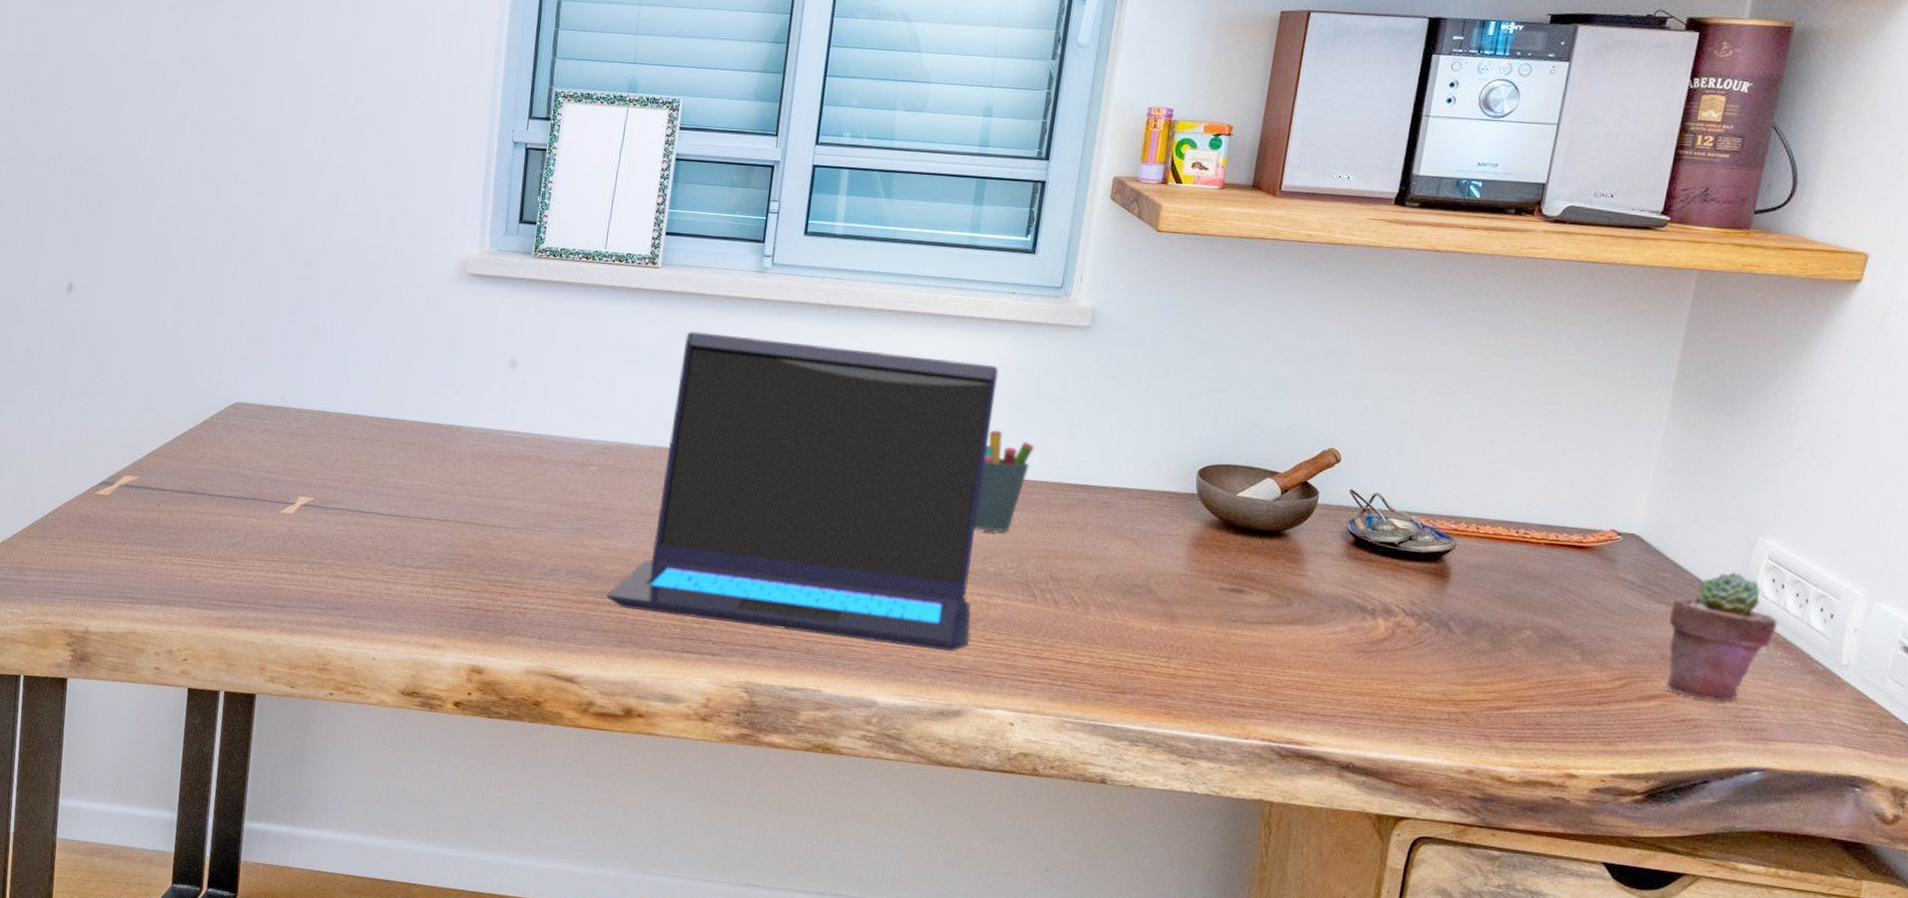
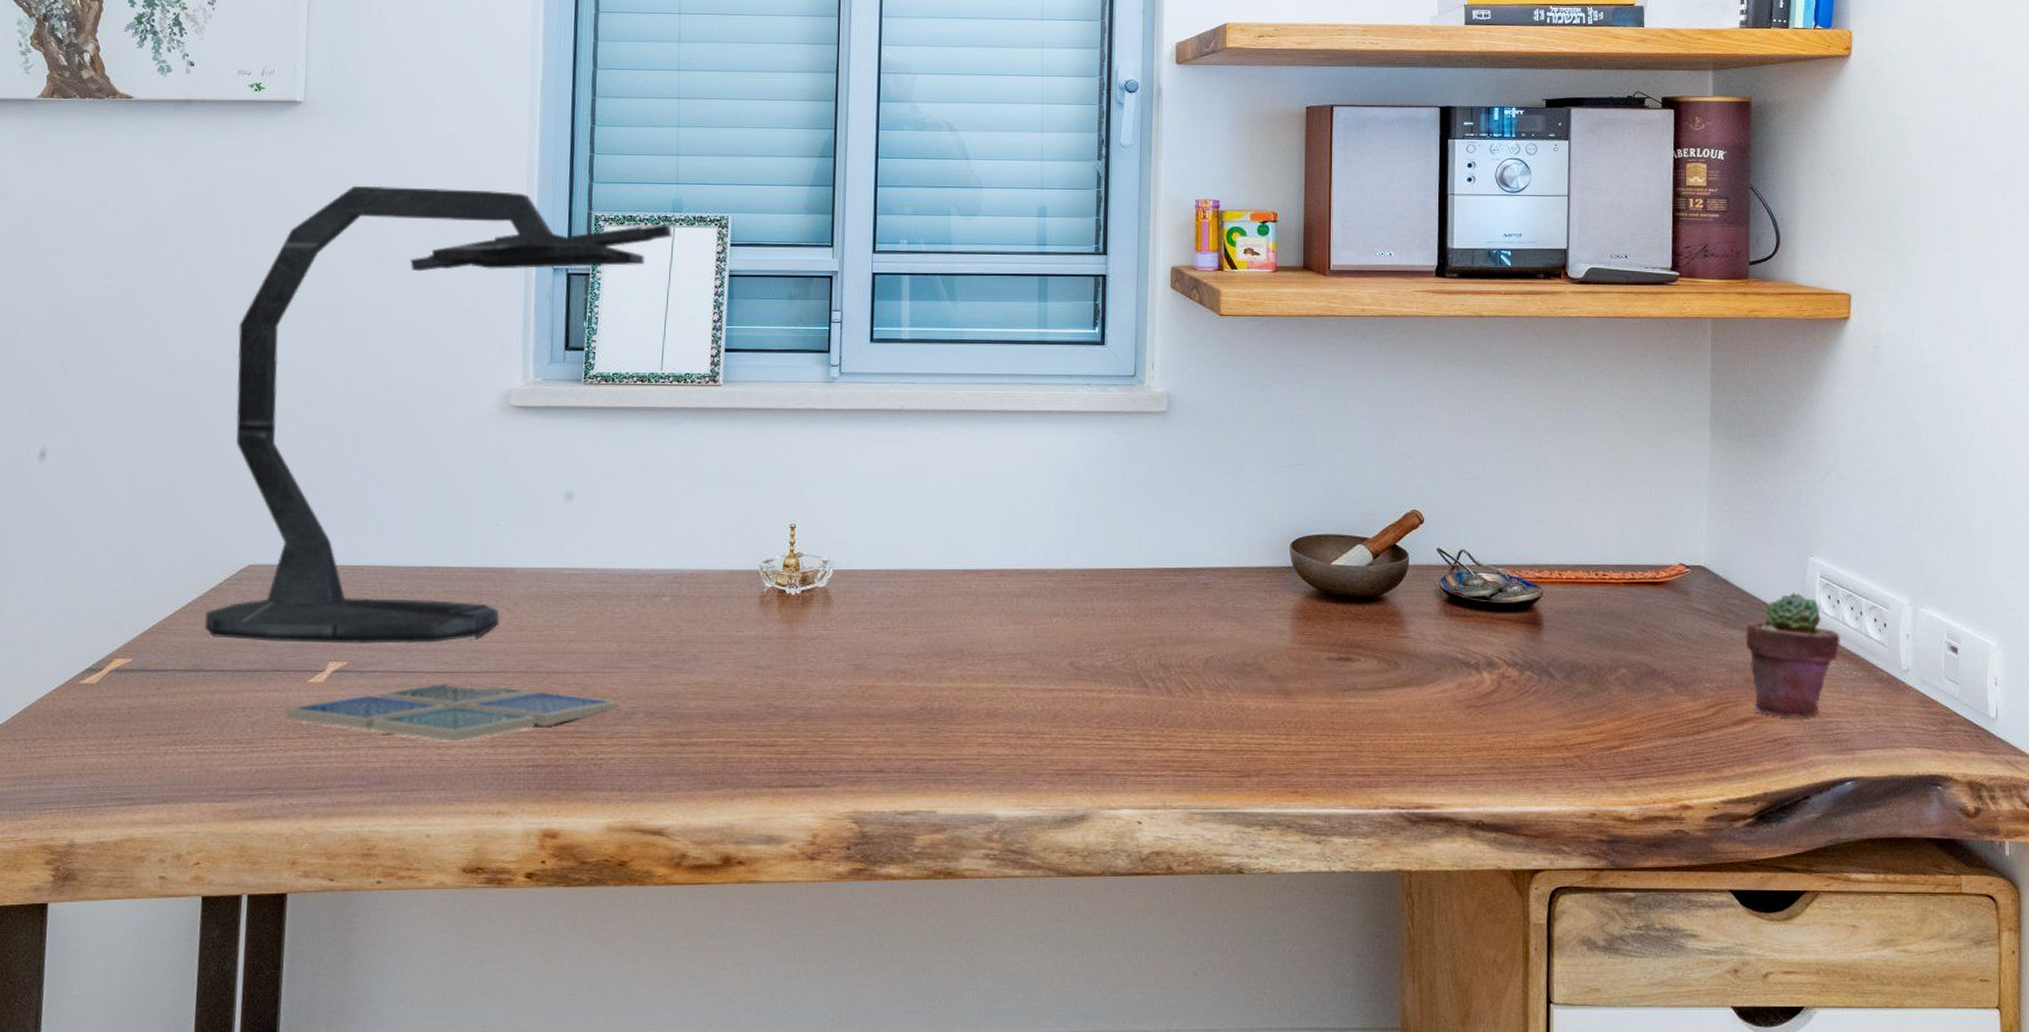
desk lamp: none [197,51,626,488] -> present [204,185,672,645]
drink coaster: none [260,525,544,580] -> present [285,682,619,743]
laptop: present [605,331,999,652] -> none [691,447,1086,754]
pen holder: present [974,430,1034,533] -> none [1076,521,1127,625]

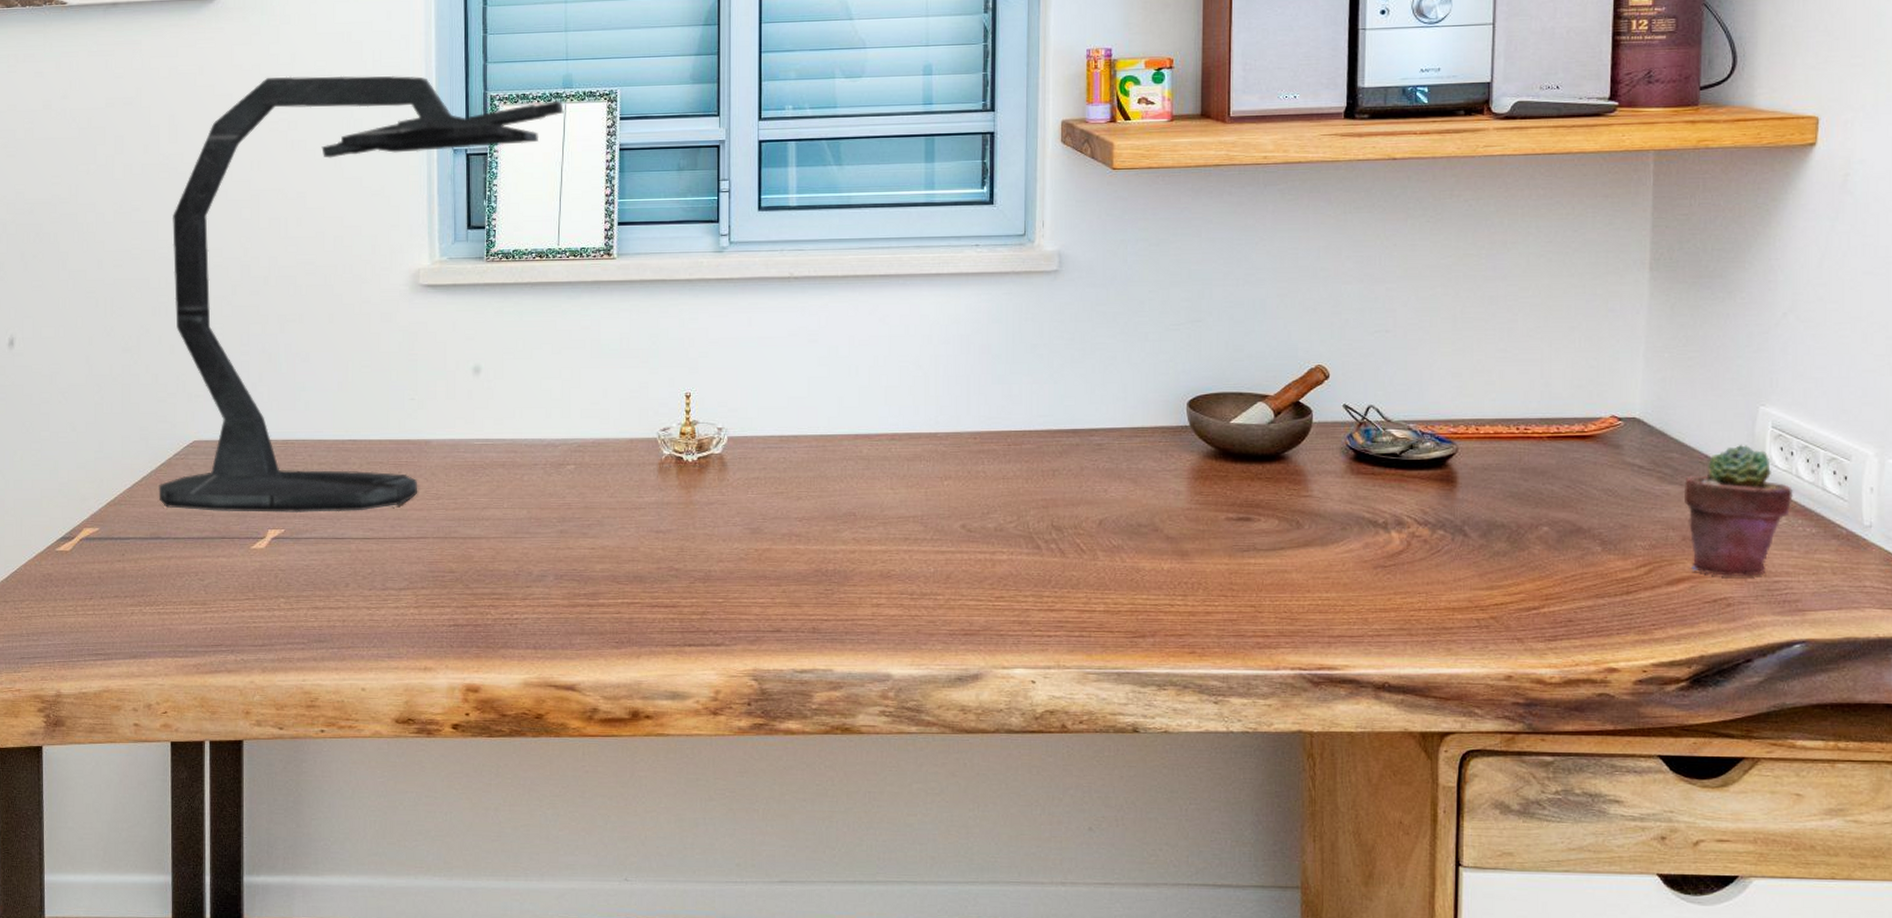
drink coaster: present [285,682,619,743] -> none [232,548,530,604]

